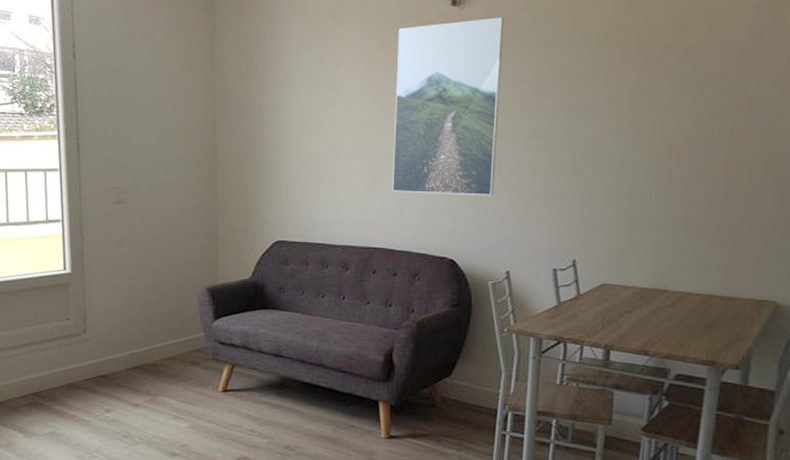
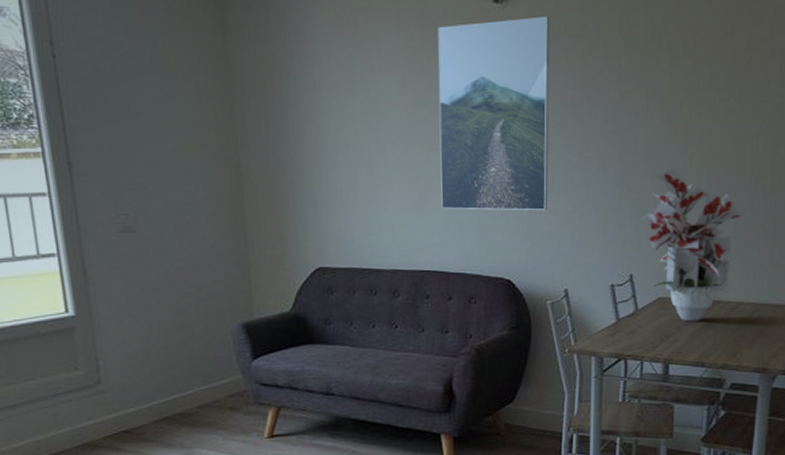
bouquet: none [586,159,697,309] -> present [640,169,745,322]

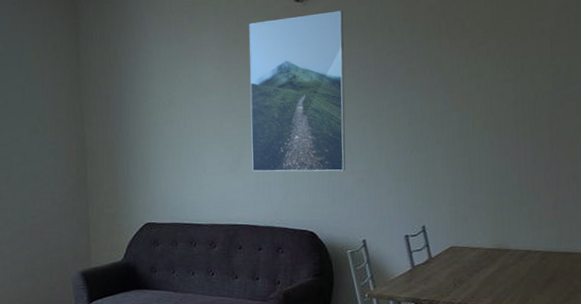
bouquet: present [640,169,745,322] -> none [430,132,527,269]

